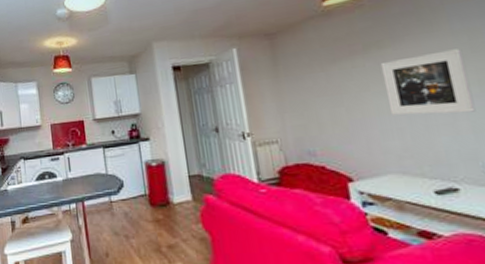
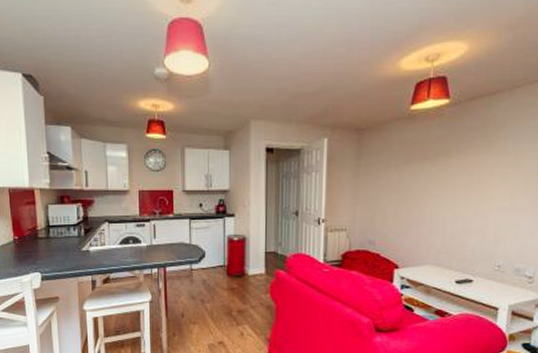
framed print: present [380,48,476,116] -> none [440,166,507,221]

